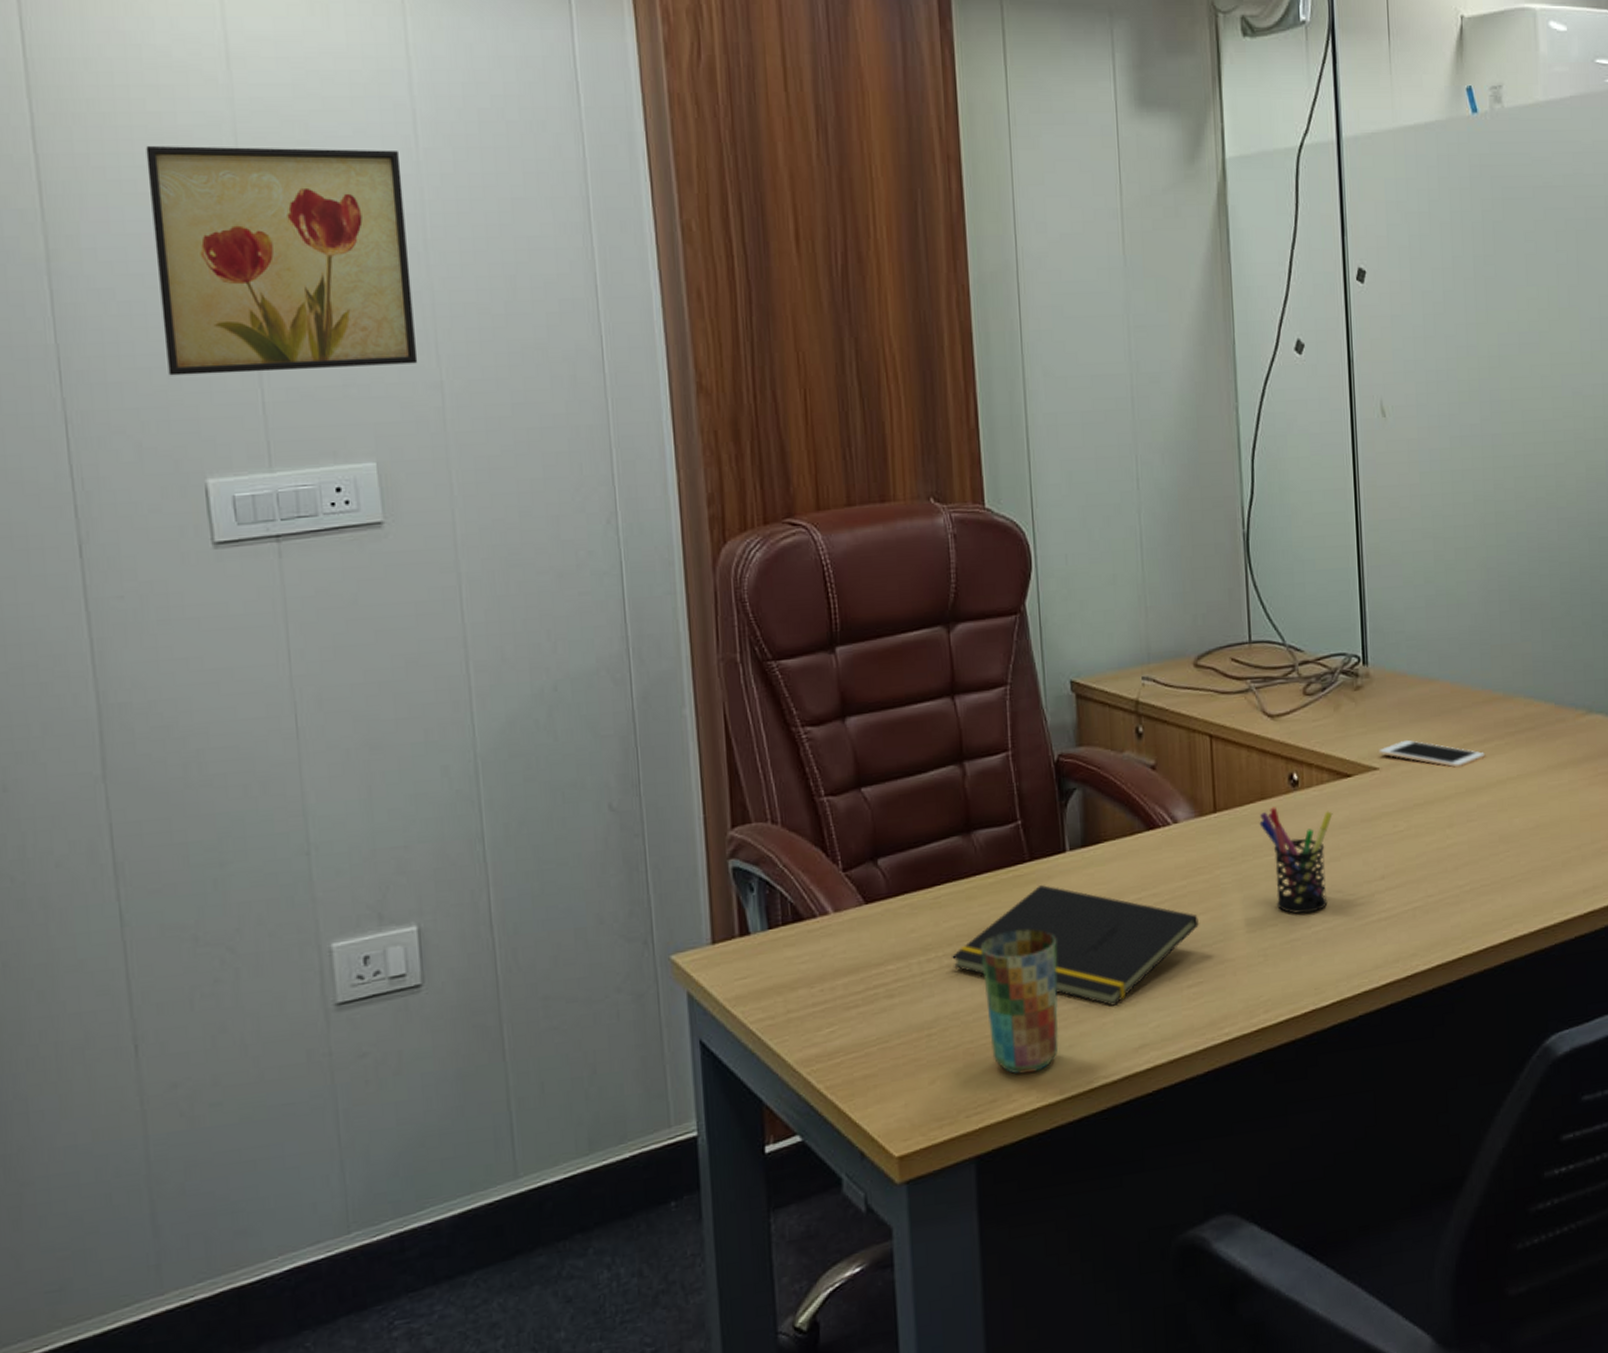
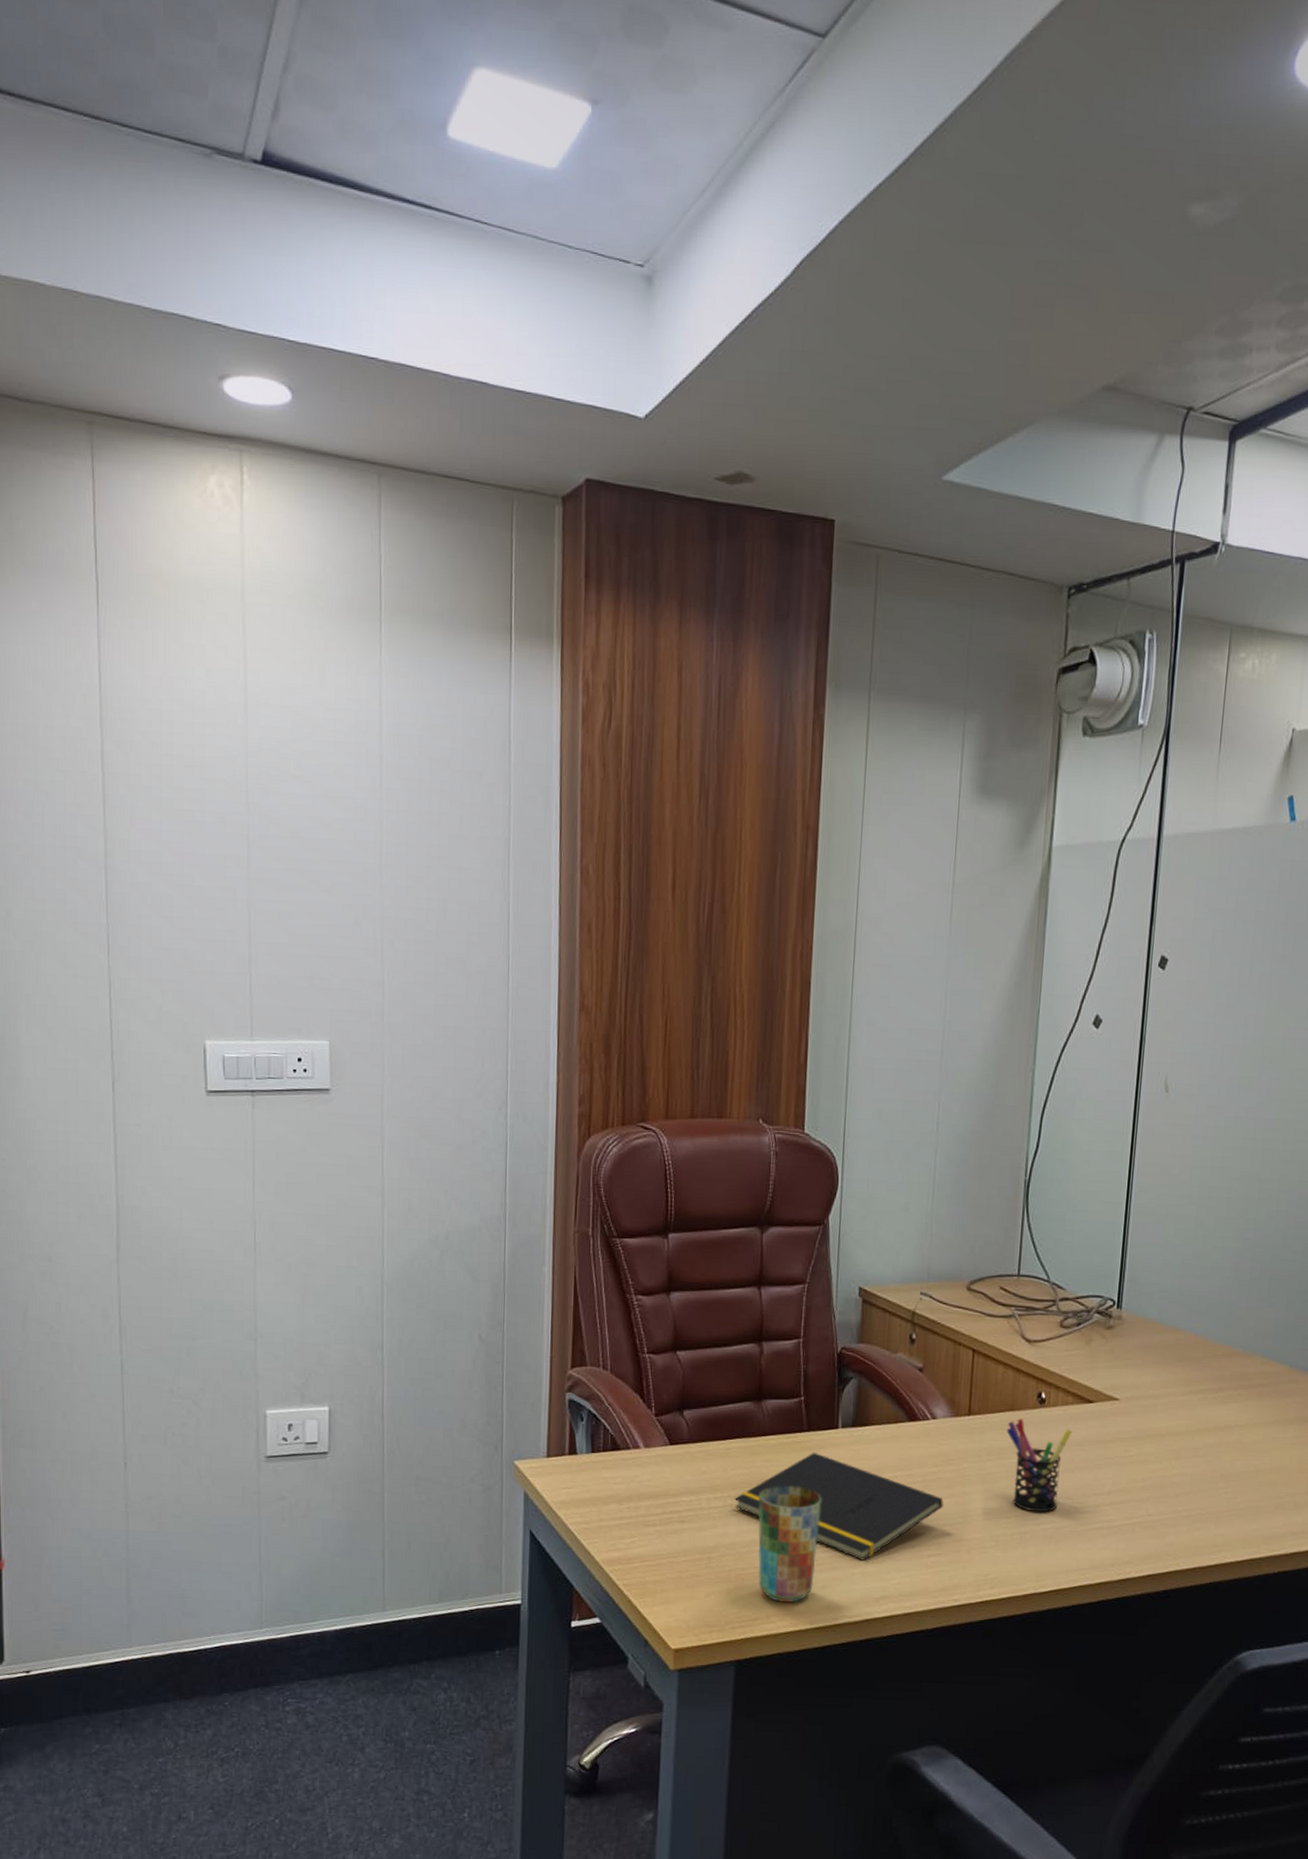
wall art: present [146,145,418,376] -> none [181,771,368,965]
cell phone: present [1379,739,1485,768] -> none [1121,1378,1218,1410]

